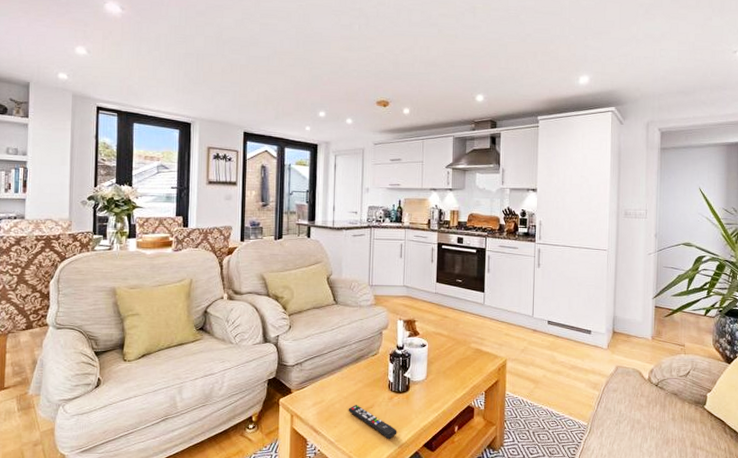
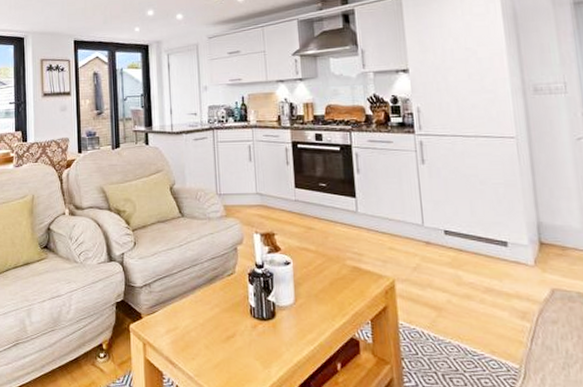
remote control: present [348,405,397,440] -> none [206,333,266,377]

